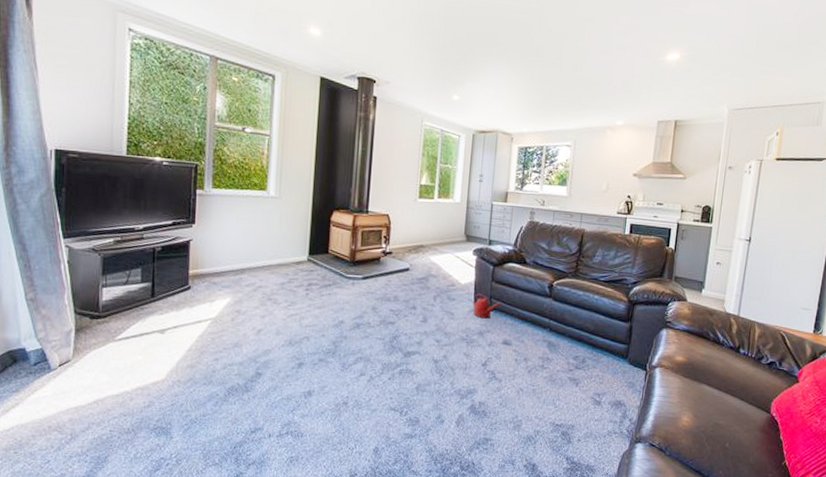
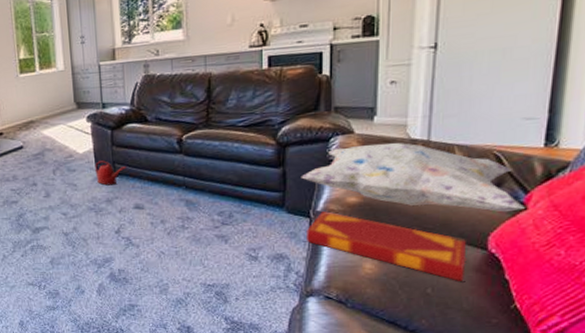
hardback book: none [641,366,757,439] -> present [307,211,467,281]
decorative pillow: none [643,312,798,383] -> present [301,142,525,213]

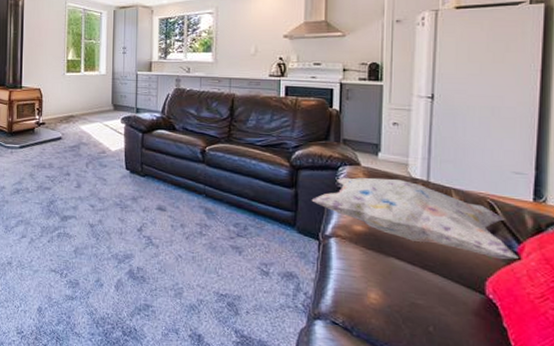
watering can: present [95,160,126,186] -> none [124,160,153,185]
hardback book: present [307,211,467,281] -> none [315,236,466,323]

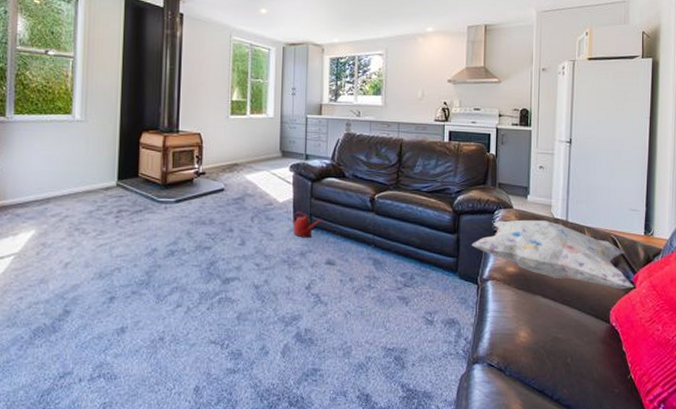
watering can: none [124,160,153,185] -> present [292,212,322,238]

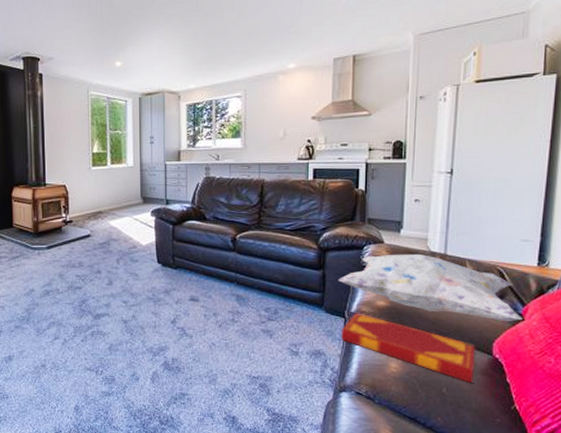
watering can: present [292,212,322,238] -> none [156,253,184,277]
hardback book: none [474,279,595,352] -> present [341,313,476,383]

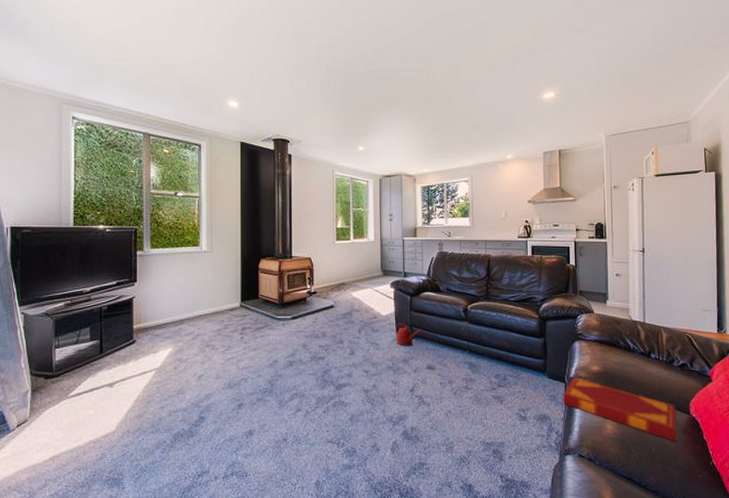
watering can: none [156,253,184,277] -> present [395,323,421,346]
decorative pillow: present [338,253,523,322] -> none [557,322,711,383]

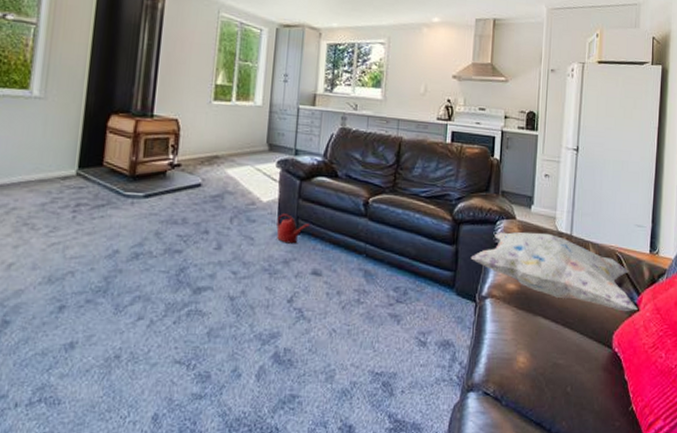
decorative pillow: none [557,322,711,383] -> present [470,231,638,312]
hardback book: present [563,378,677,441] -> none [471,297,597,380]

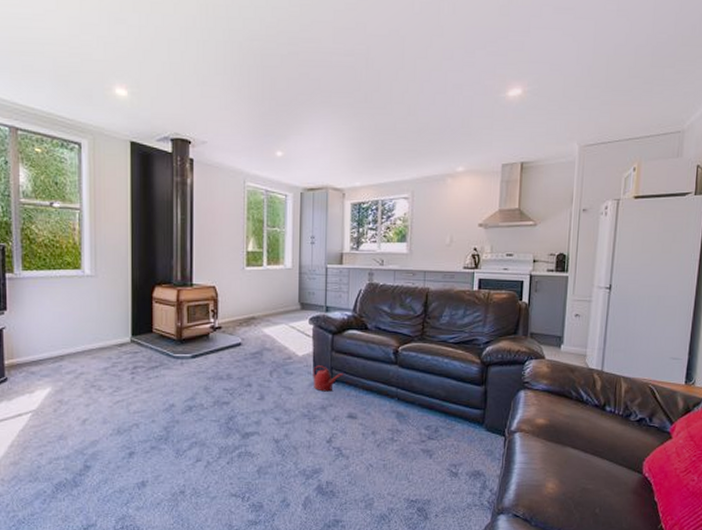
decorative pillow: present [470,231,638,312] -> none [499,370,670,440]

